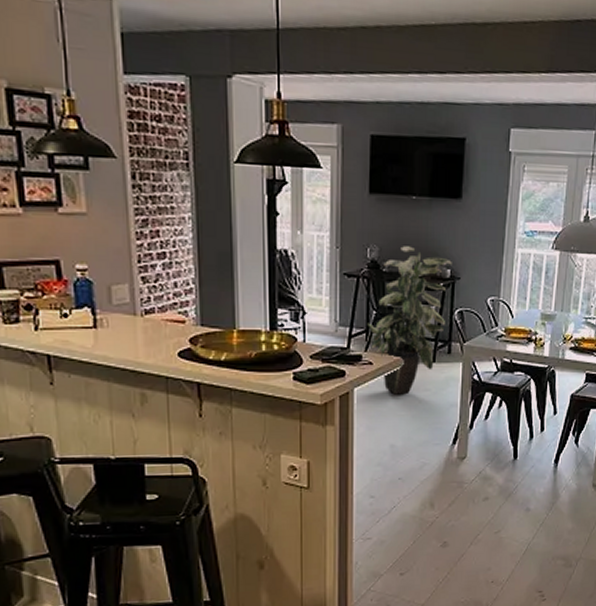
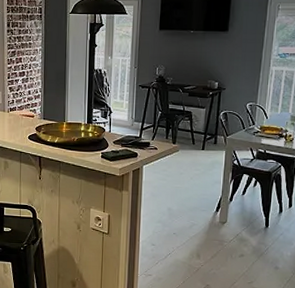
indoor plant: present [367,246,452,395] -> none [154,66,219,172]

